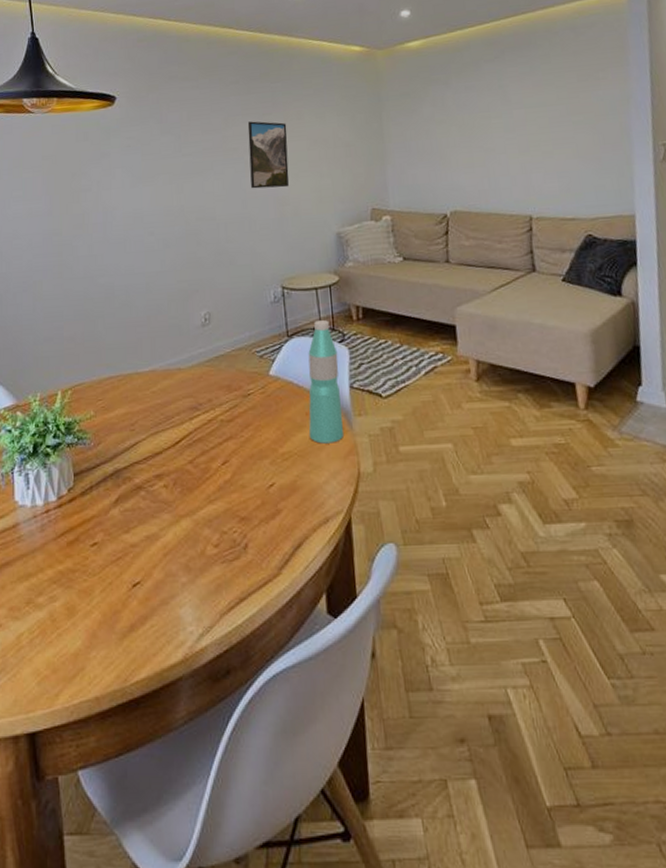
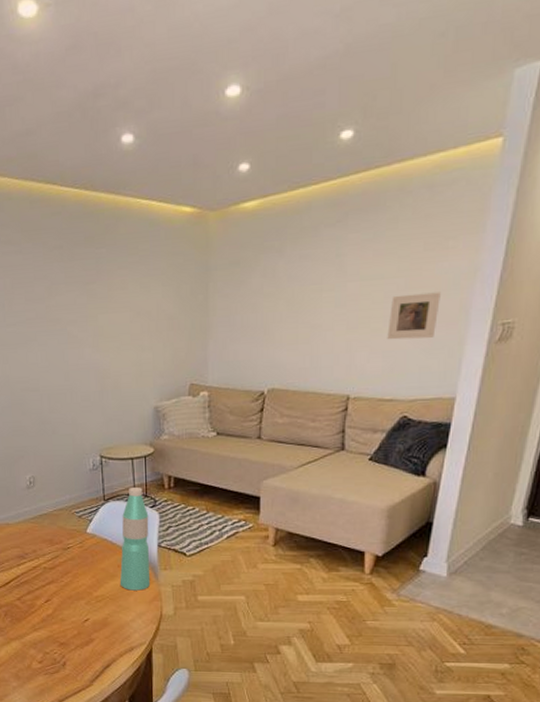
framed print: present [247,121,290,189] -> none [71,290,111,361]
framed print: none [556,117,603,162] -> present [387,292,441,340]

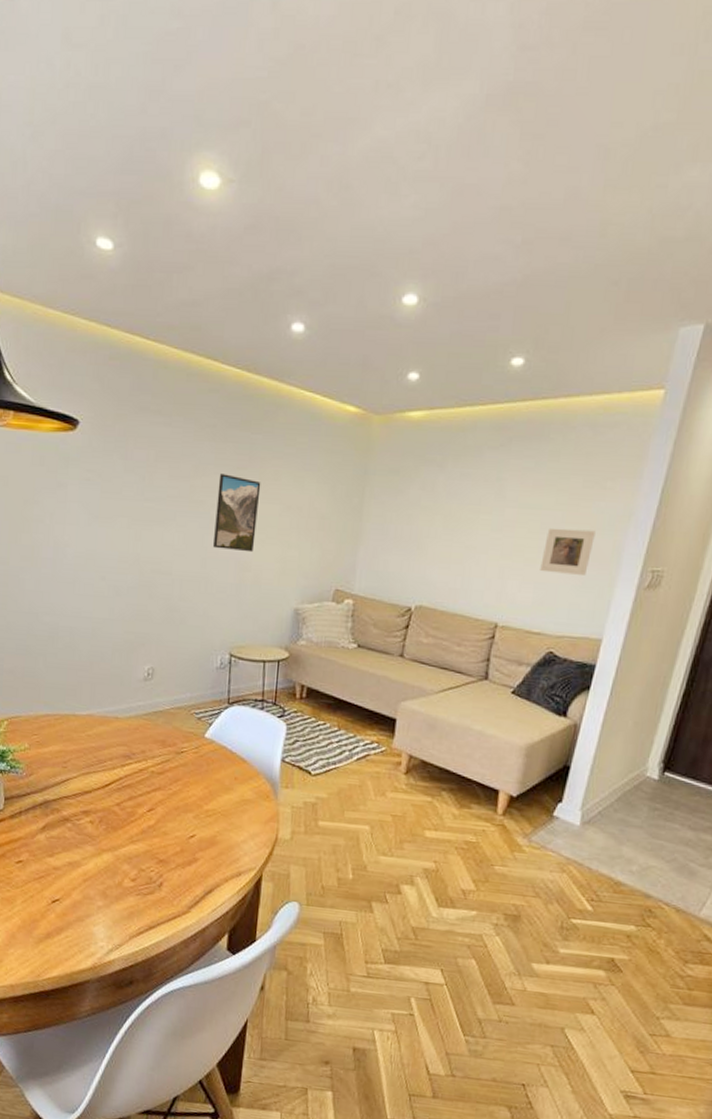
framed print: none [71,290,111,361] -> present [213,473,261,553]
water bottle: present [119,488,151,591] -> none [234,693,275,809]

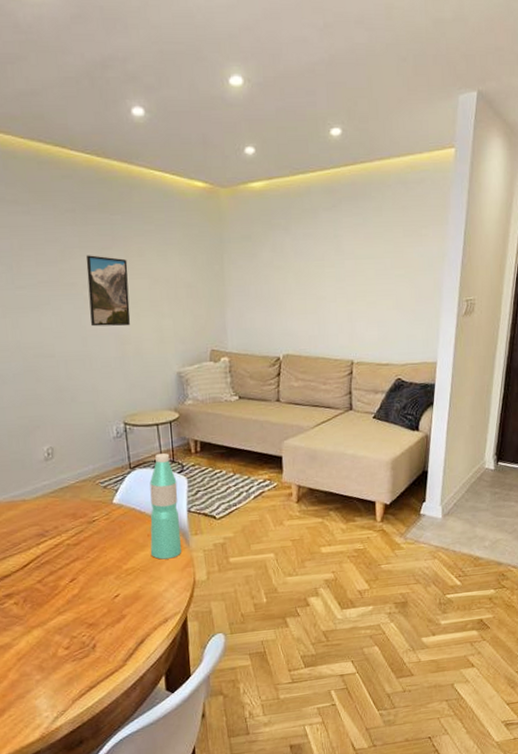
water bottle: none [234,693,275,809] -> present [149,453,182,560]
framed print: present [540,527,596,575] -> none [380,272,419,312]

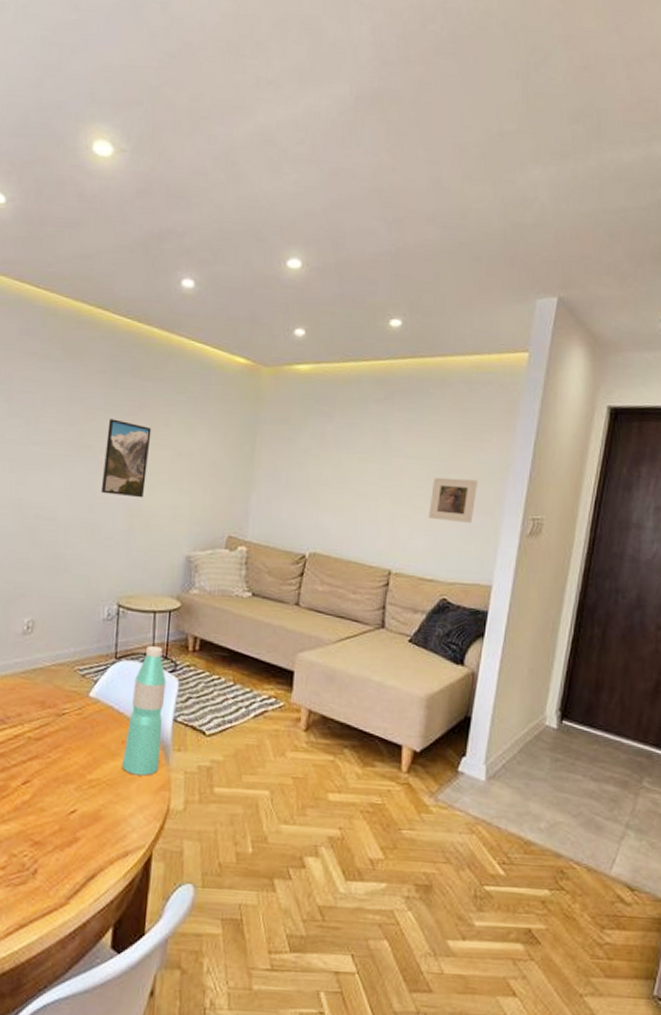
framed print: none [380,272,419,312] -> present [428,477,478,523]

